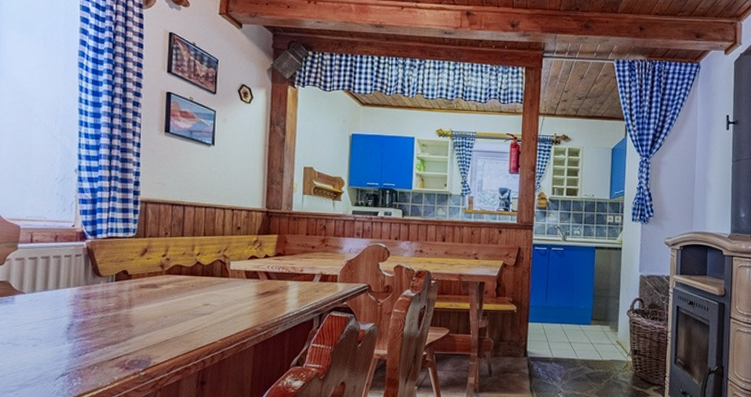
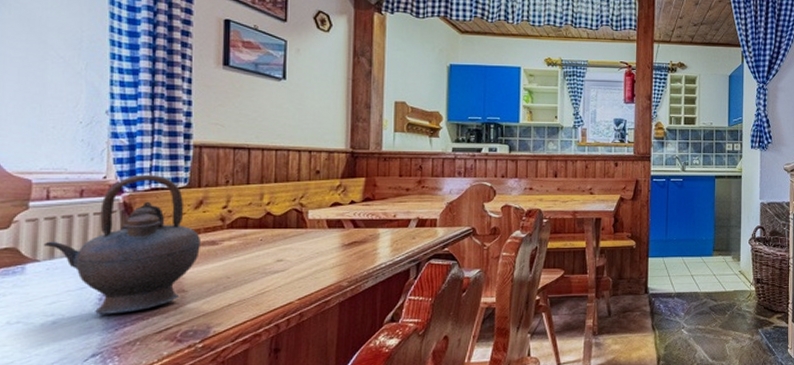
teapot: none [27,224,145,342] -> present [43,174,200,314]

